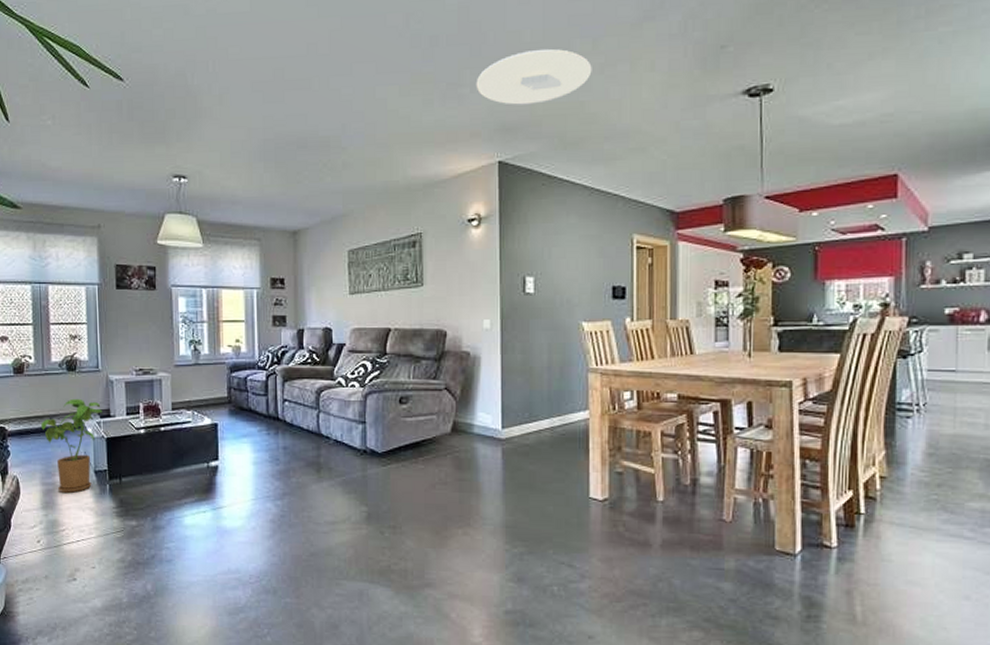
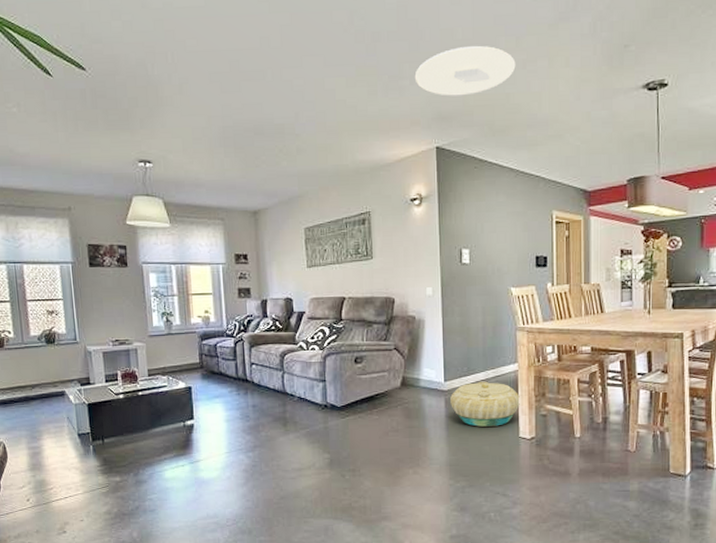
house plant: present [41,398,102,493] -> none [24,369,83,455]
basket: none [508,429,591,484] -> present [450,381,520,427]

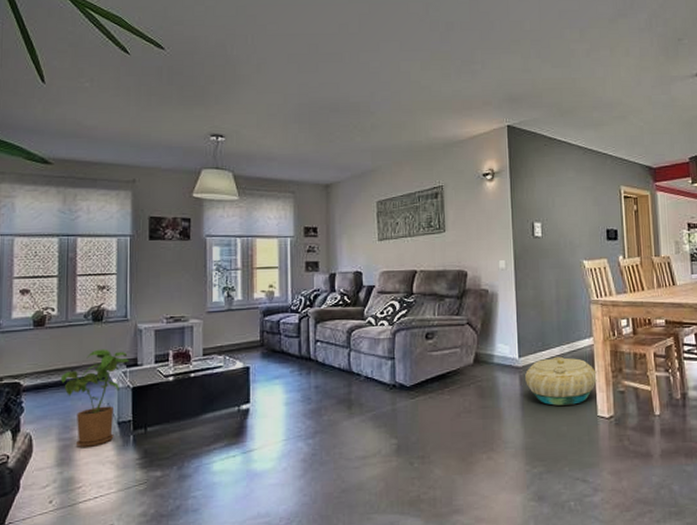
house plant: none [24,369,83,455] -> present [61,349,129,447]
ceiling light: present [414,45,516,96] -> none [486,36,580,80]

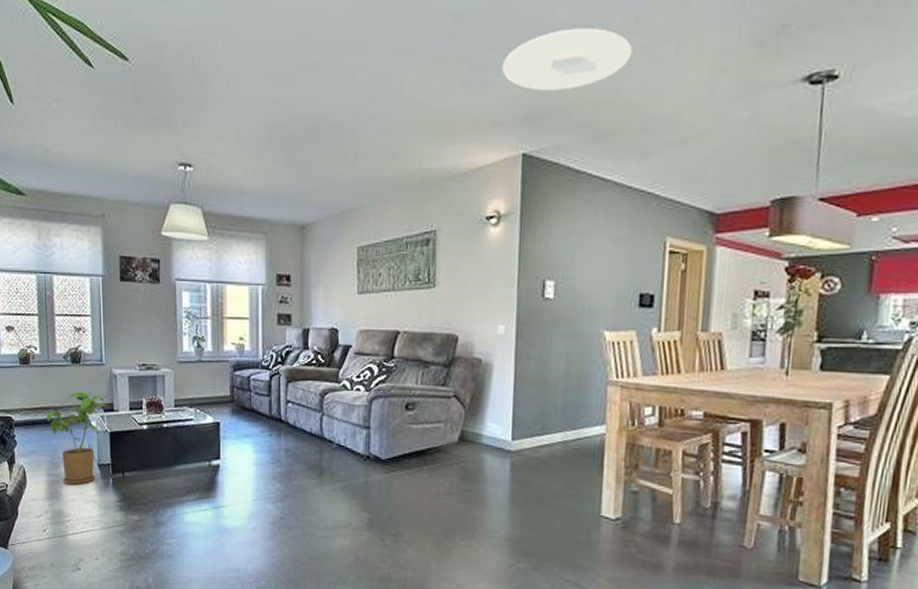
ceiling light: none [486,36,580,80] -> present [502,27,633,91]
basket: present [525,356,597,406] -> none [517,443,606,500]

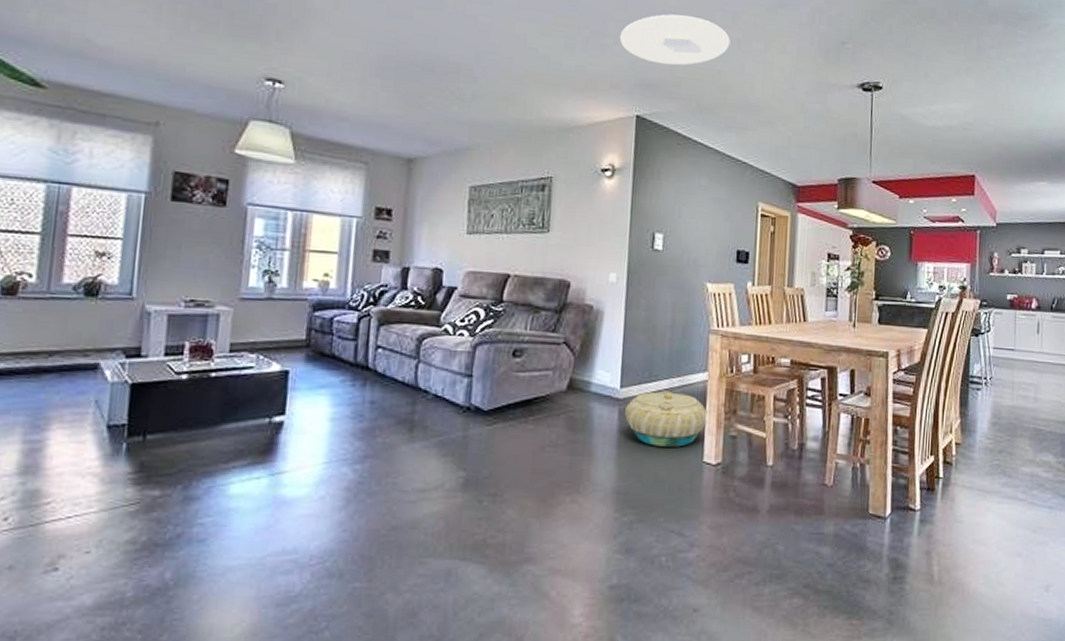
house plant: present [47,391,106,485] -> none [34,331,130,454]
basket: none [517,443,606,500] -> present [625,390,708,447]

